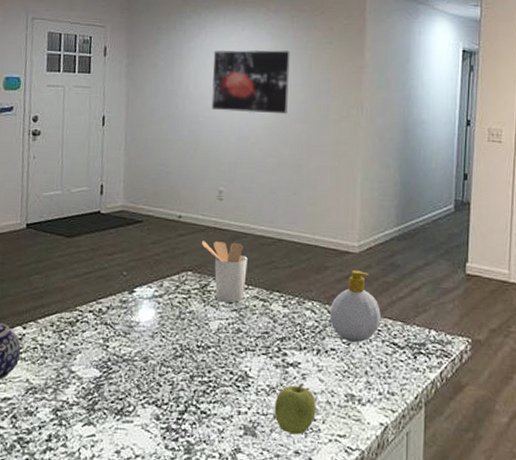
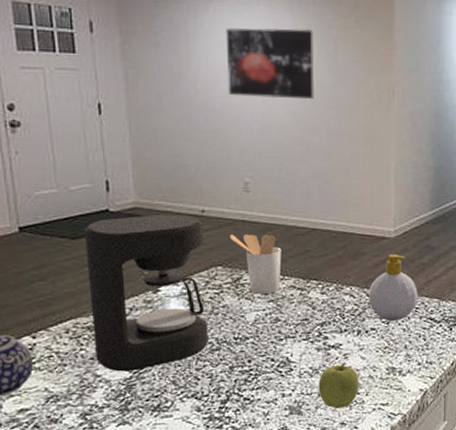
coffee maker: none [72,218,179,371] -> present [84,214,209,372]

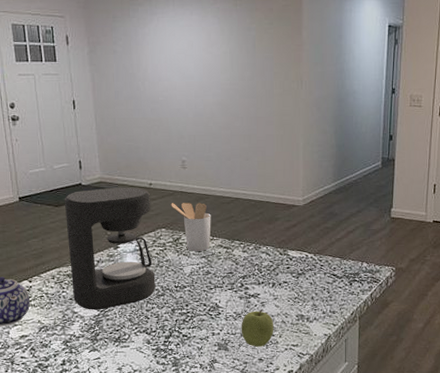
wall art: present [225,27,314,100] -> none [166,32,236,91]
soap bottle: present [368,253,418,321] -> none [281,219,323,275]

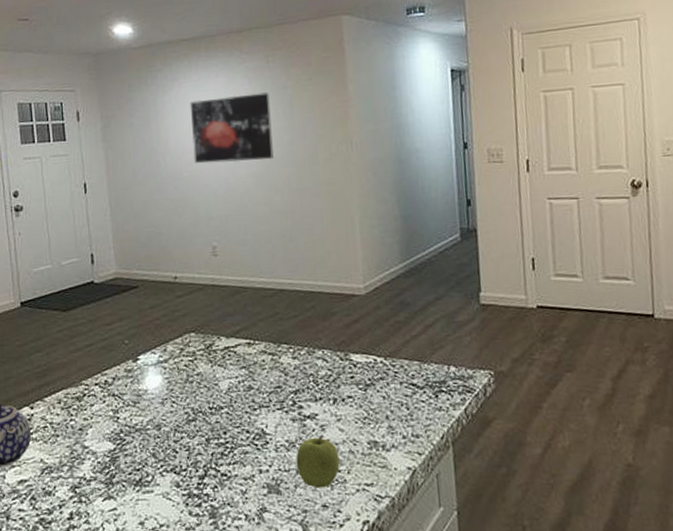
coffee maker: present [64,187,156,310] -> none [73,282,185,443]
wall art: none [166,32,236,91] -> present [190,92,274,164]
utensil holder: present [171,203,211,251] -> none [200,297,252,360]

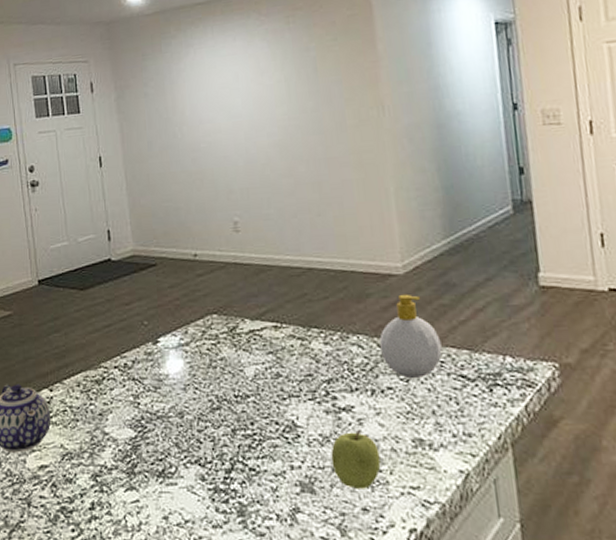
wall art: present [190,92,274,164] -> none [206,55,297,134]
soap bottle: none [341,312,397,387] -> present [379,294,443,378]

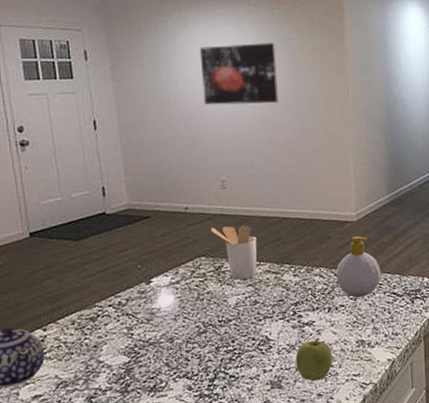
wall art: none [206,55,297,134] -> present [199,42,278,105]
utensil holder: none [222,277,279,345] -> present [210,225,257,280]

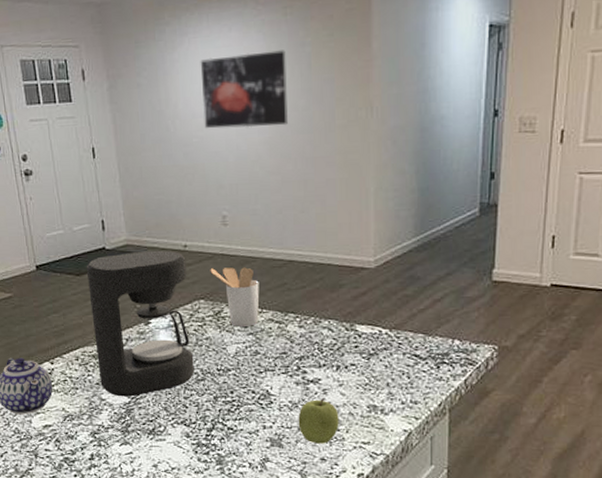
coffee maker: none [85,212,196,357] -> present [86,250,195,397]
soap bottle: present [335,235,381,297] -> none [347,285,401,356]

